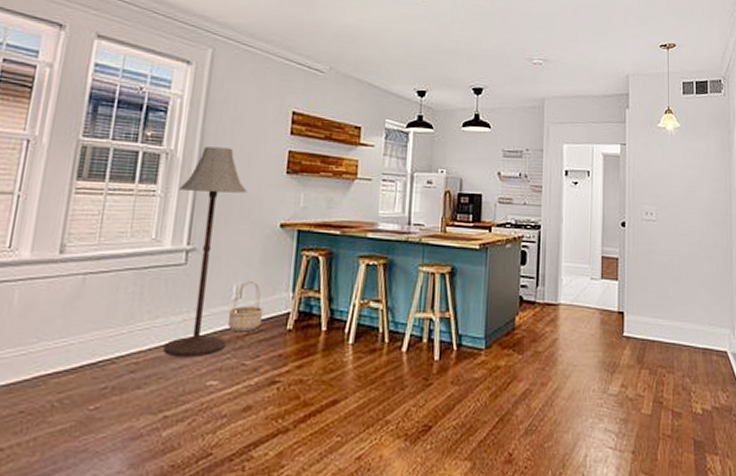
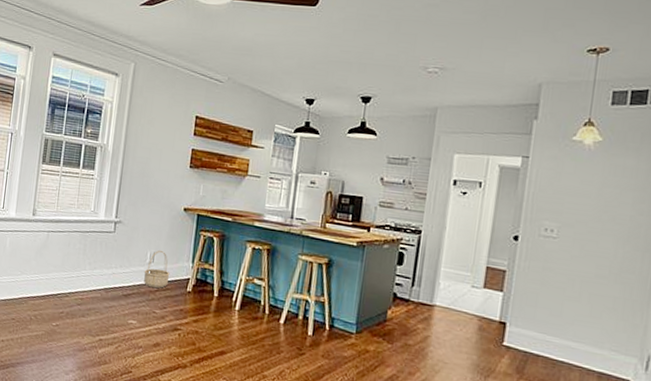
floor lamp: present [164,146,247,358] -> none [99,142,159,302]

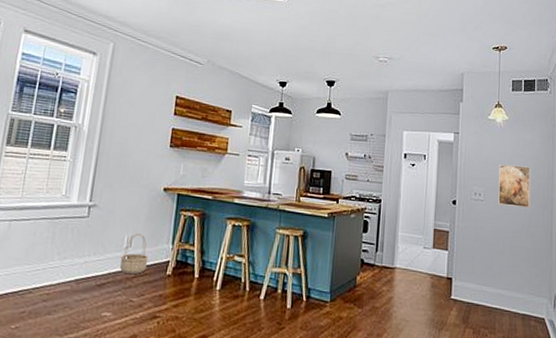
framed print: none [577,196,630,250] -> present [498,165,531,208]

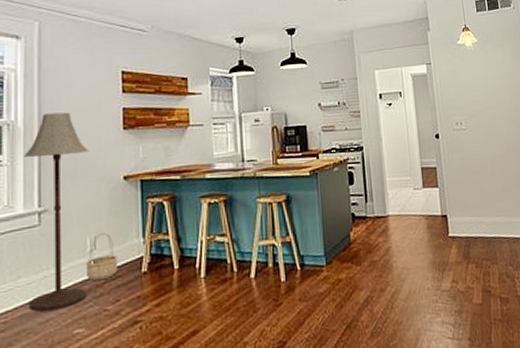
floor lamp: none [69,122,138,293] -> present [25,112,88,313]
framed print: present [498,165,531,208] -> none [476,86,512,131]

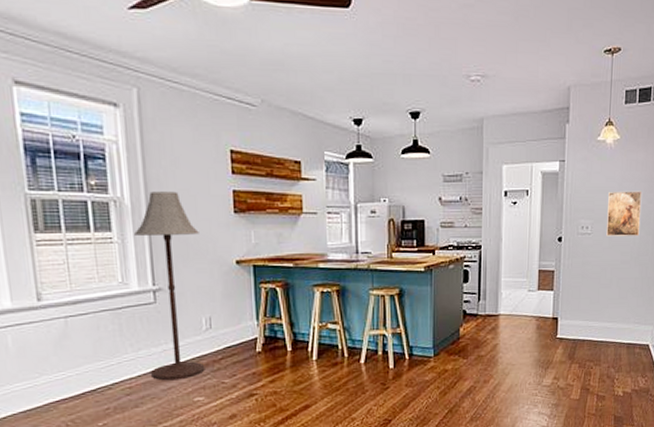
basket: present [85,232,119,282] -> none [202,313,234,357]
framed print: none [476,86,512,131] -> present [606,191,642,236]

